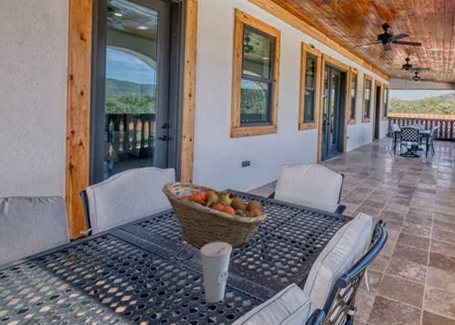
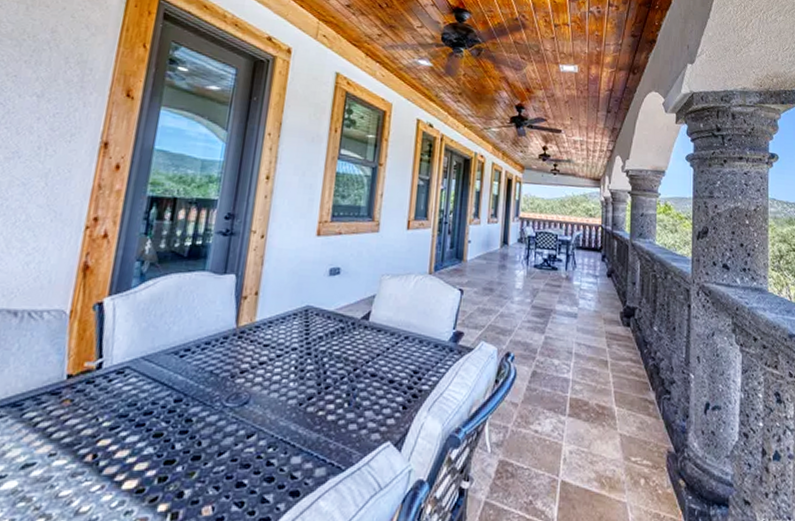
fruit basket: present [162,181,268,251] -> none [214,292,359,393]
cup: present [200,241,232,304] -> none [259,379,306,474]

